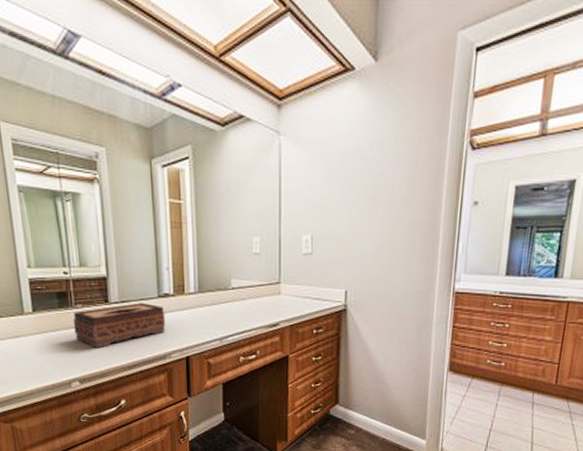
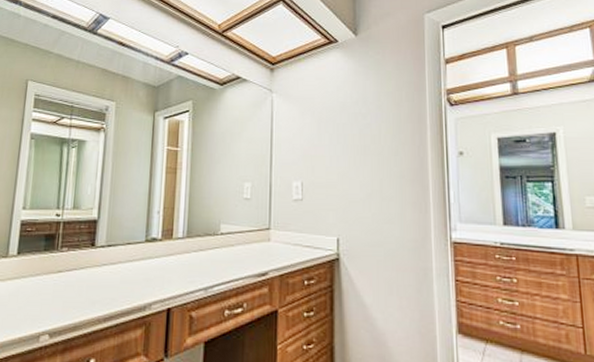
tissue box: present [72,303,166,349] -> none [55,247,151,297]

